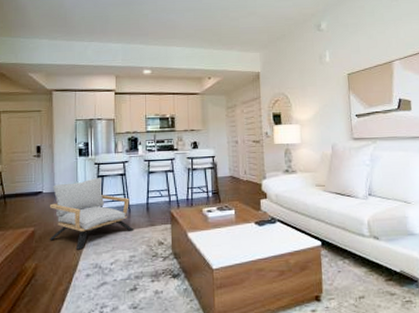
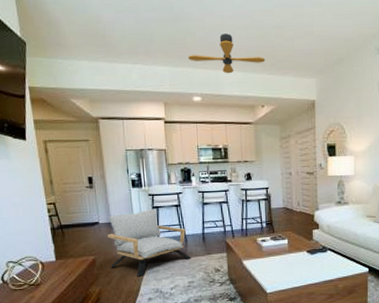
ceiling fan: none [141,15,213,50] -> present [188,33,266,74]

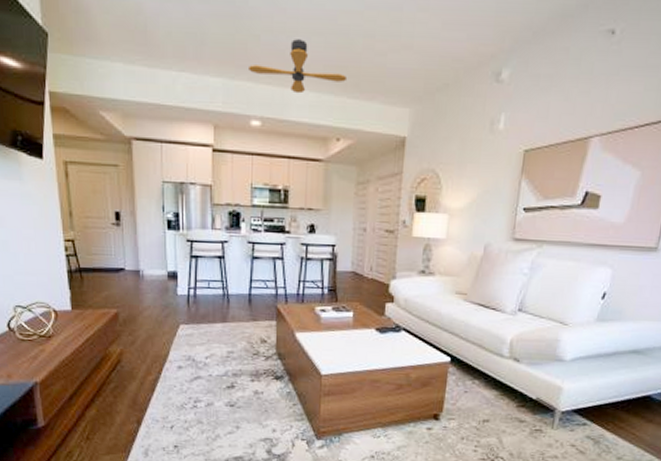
armchair: present [107,209,192,277] -> none [133,258,234,339]

